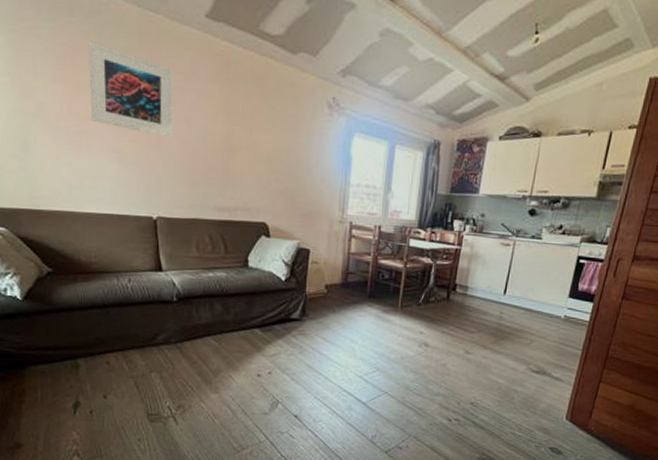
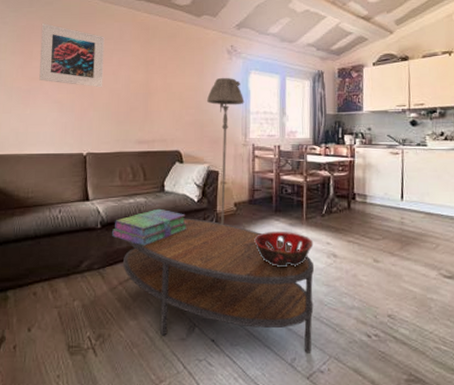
stack of books: none [190,285,273,323] -> present [112,208,187,246]
coffee table: none [203,297,405,432] -> present [123,218,315,353]
floor lamp: none [299,138,345,307] -> present [206,77,245,225]
decorative bowl: none [344,316,406,354] -> present [254,231,314,268]

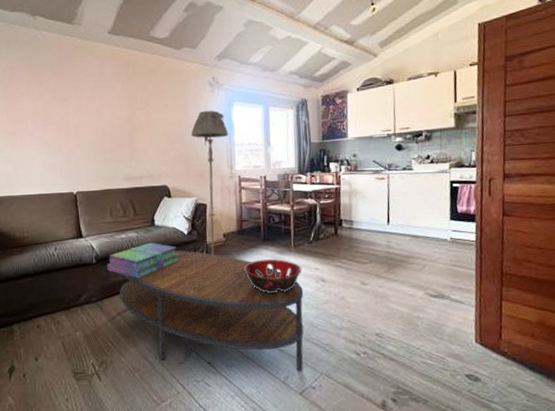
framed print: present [39,22,105,88] -> none [21,63,88,127]

